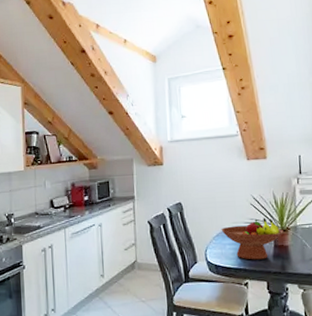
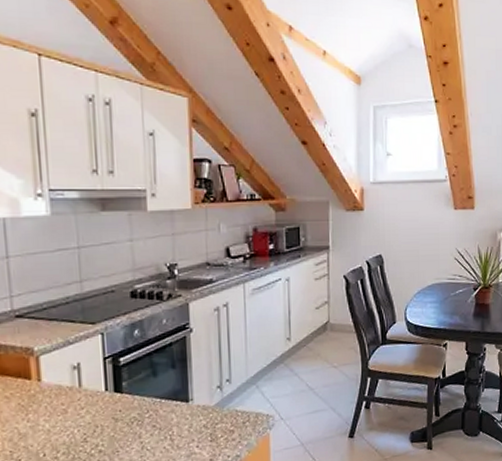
fruit bowl: present [221,218,284,260] -> none [423,274,485,320]

